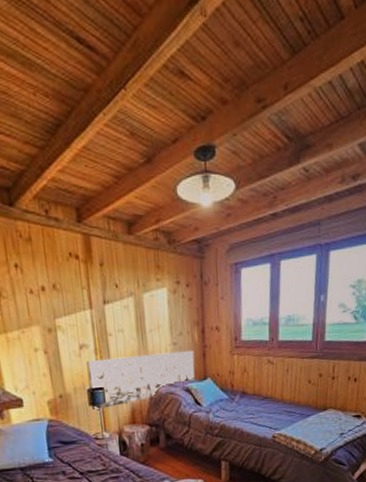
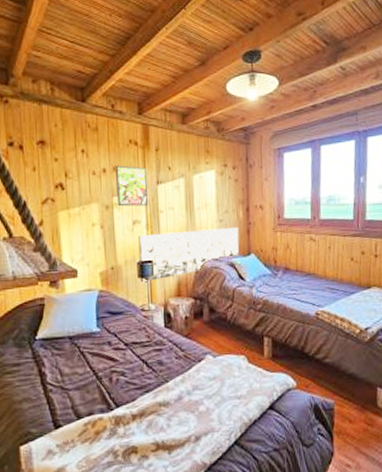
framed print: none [56,282,96,330] -> present [116,165,149,207]

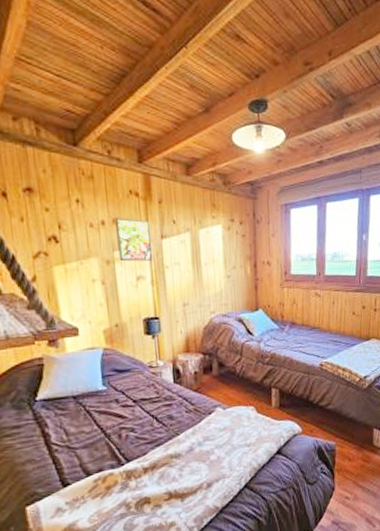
wall art: present [138,226,239,283] -> none [143,282,247,340]

